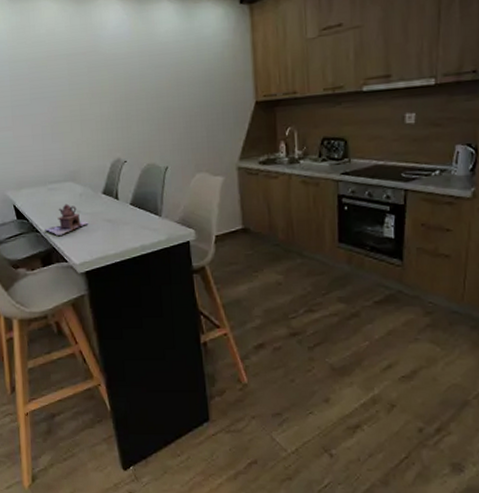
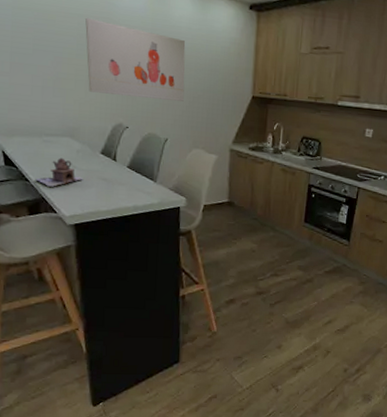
wall art: none [74,55,180,131] -> present [85,17,186,101]

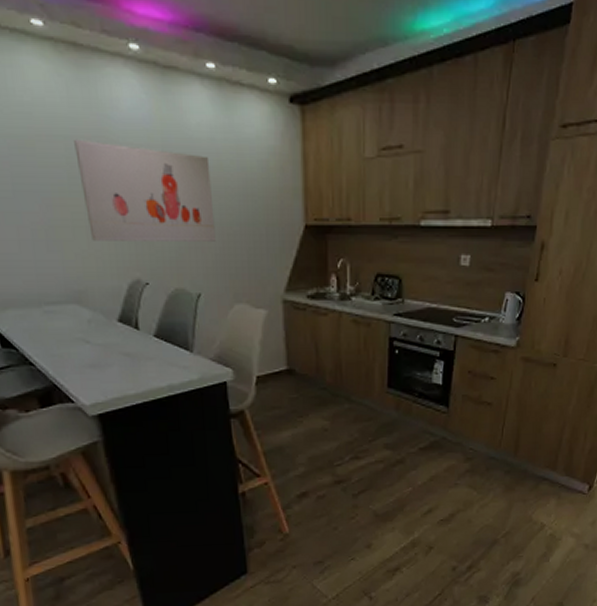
teapot: present [35,157,83,187] -> none [41,331,101,370]

